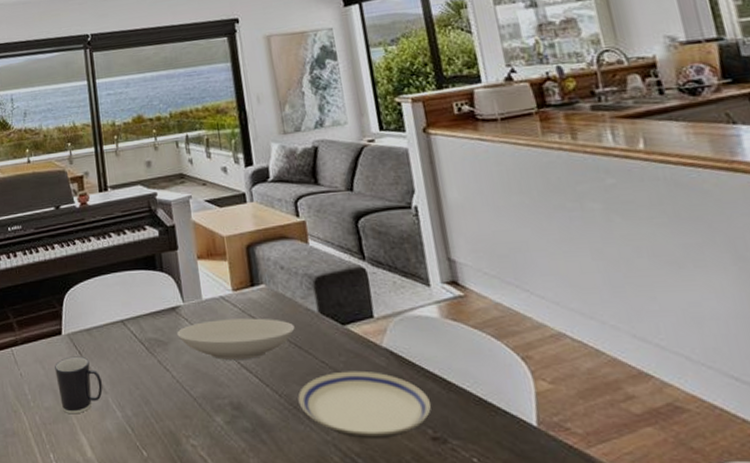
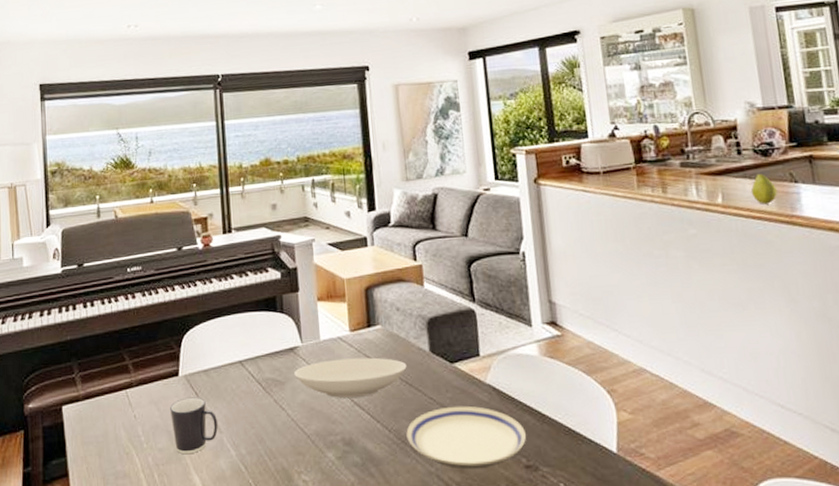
fruit: none [678,114,712,149] -> present [751,173,777,205]

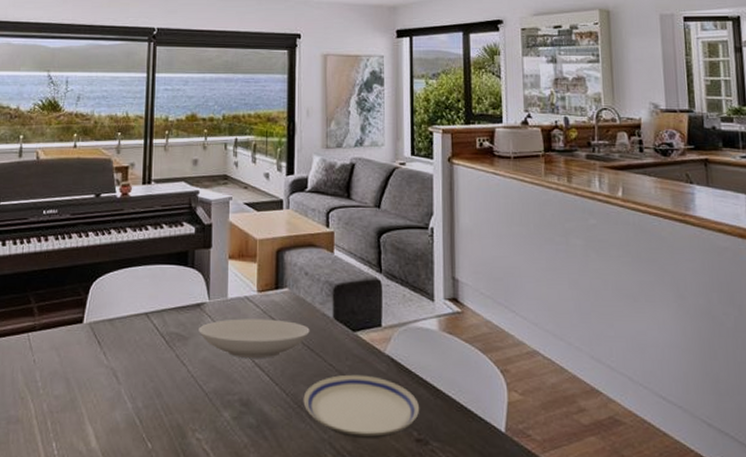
mug: present [170,397,218,455] -> none [70,345,117,404]
fruit: present [751,173,777,205] -> none [649,171,673,202]

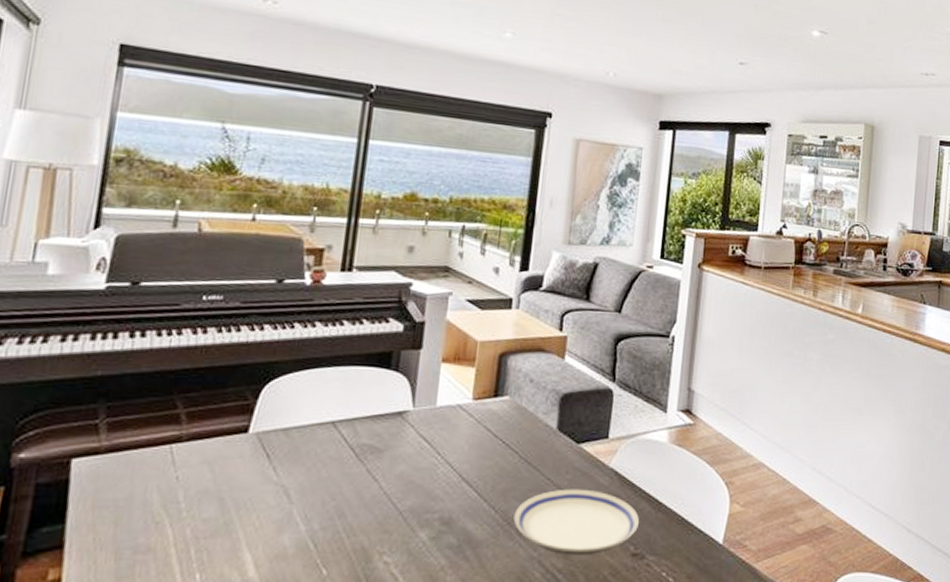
bowl: present [199,318,310,359] -> none [397,429,529,474]

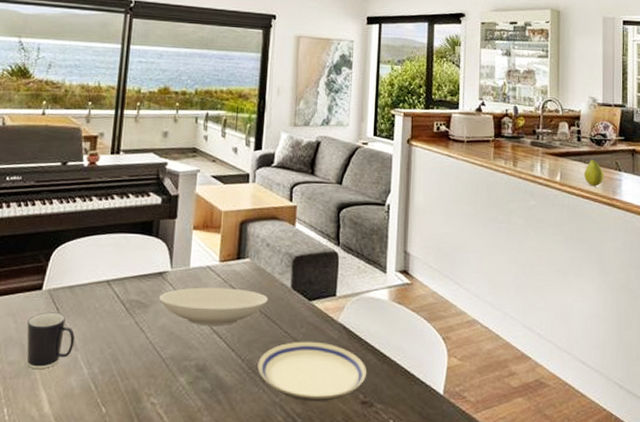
mug: none [226,459,290,527] -> present [26,312,75,370]
bowl: none [397,429,529,474] -> present [159,287,268,326]
fruit: none [887,290,908,320] -> present [583,159,604,187]

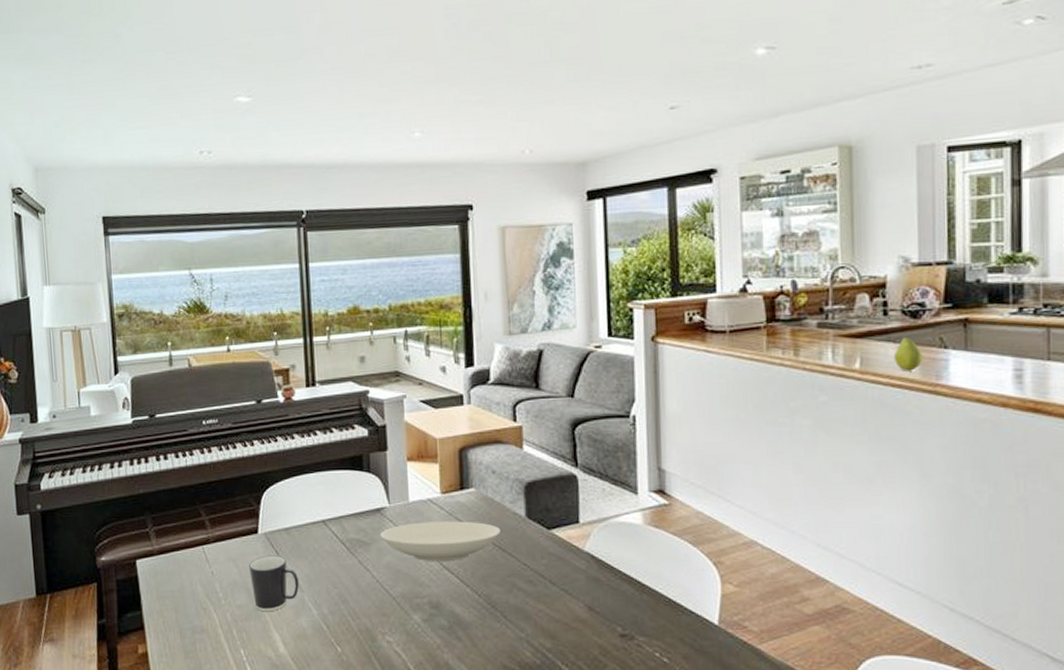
plate: present [257,341,367,402] -> none [497,573,624,636]

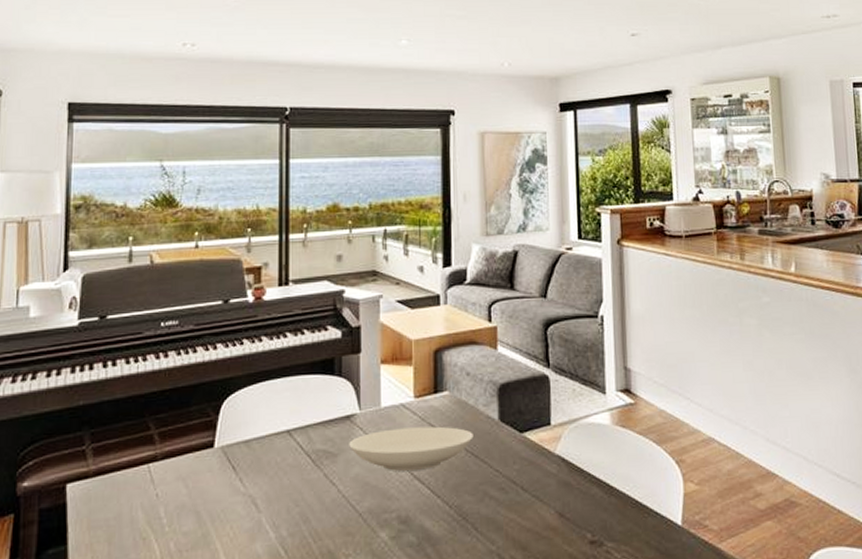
mug: present [249,555,299,612] -> none [201,471,256,539]
fruit: present [893,336,923,372] -> none [821,244,845,275]

